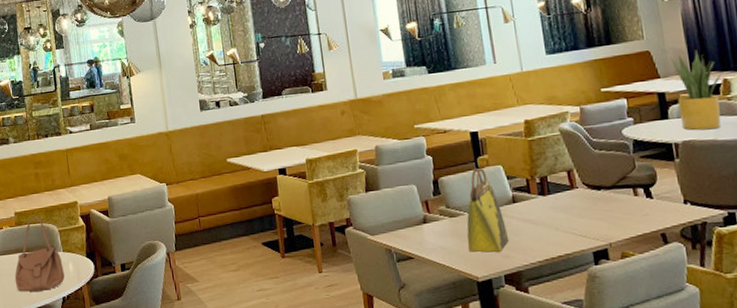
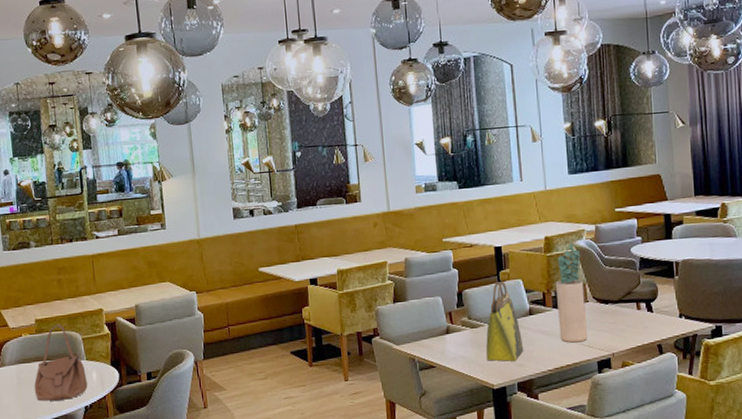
vase: none [539,124,579,232] -> present [555,241,587,343]
planter: present [670,49,724,130] -> none [677,175,723,250]

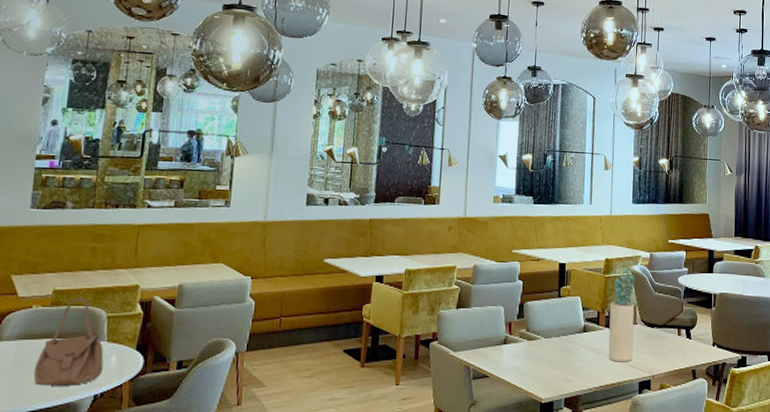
tote bag: present [486,281,524,362] -> none [538,296,575,376]

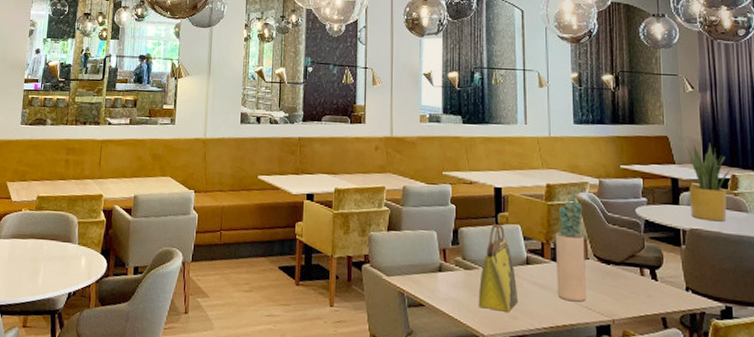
handbag: present [33,298,104,386] -> none [23,204,76,283]
tote bag: none [538,296,575,376] -> present [478,223,519,312]
planter: none [721,218,756,286] -> present [686,142,733,222]

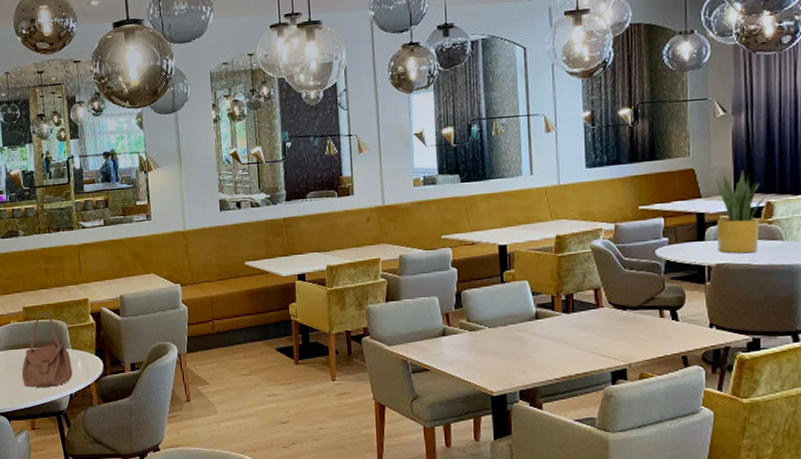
handbag: none [23,204,76,283] -> present [21,312,73,387]
tote bag: present [478,223,519,312] -> none [485,282,528,368]
vase: present [555,192,586,302] -> none [566,240,600,351]

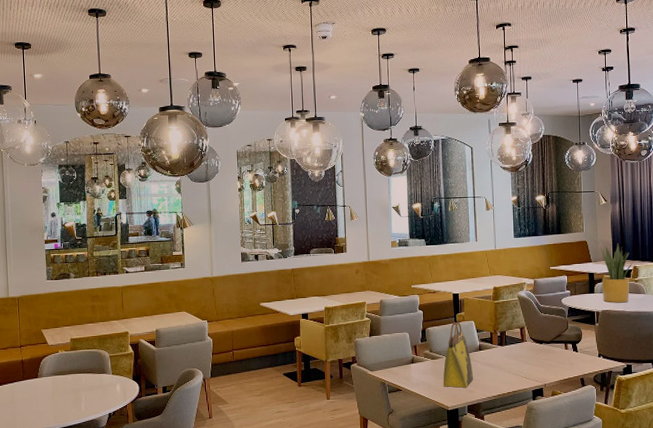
handbag: present [21,312,73,387] -> none [66,343,112,408]
tote bag: none [485,282,528,368] -> present [443,321,474,388]

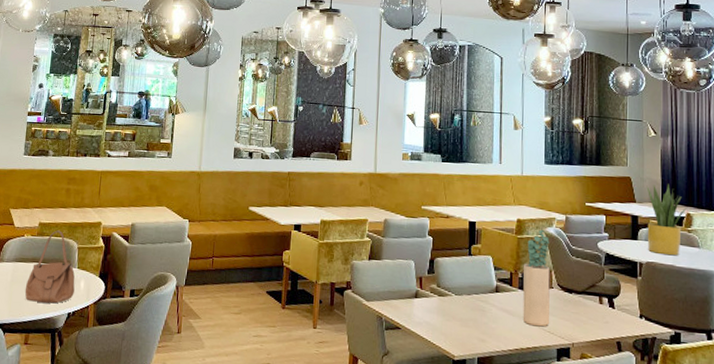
handbag: none [66,343,112,408] -> present [25,230,75,304]
tote bag: present [443,321,474,388] -> none [450,254,487,335]
vase: none [500,291,525,374] -> present [522,227,550,327]

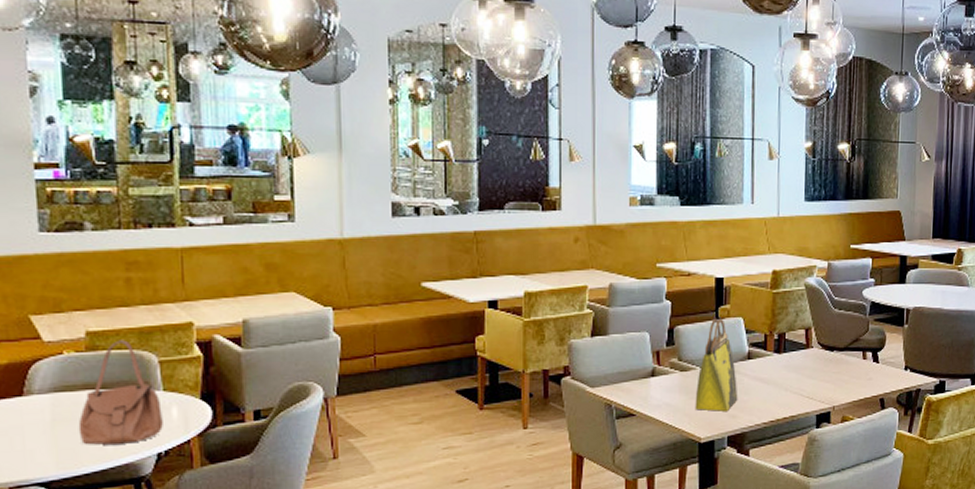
tote bag: none [450,254,487,335] -> present [695,318,738,411]
vase: present [522,227,550,327] -> none [778,277,810,393]
planter: present [646,183,688,256] -> none [915,215,960,298]

